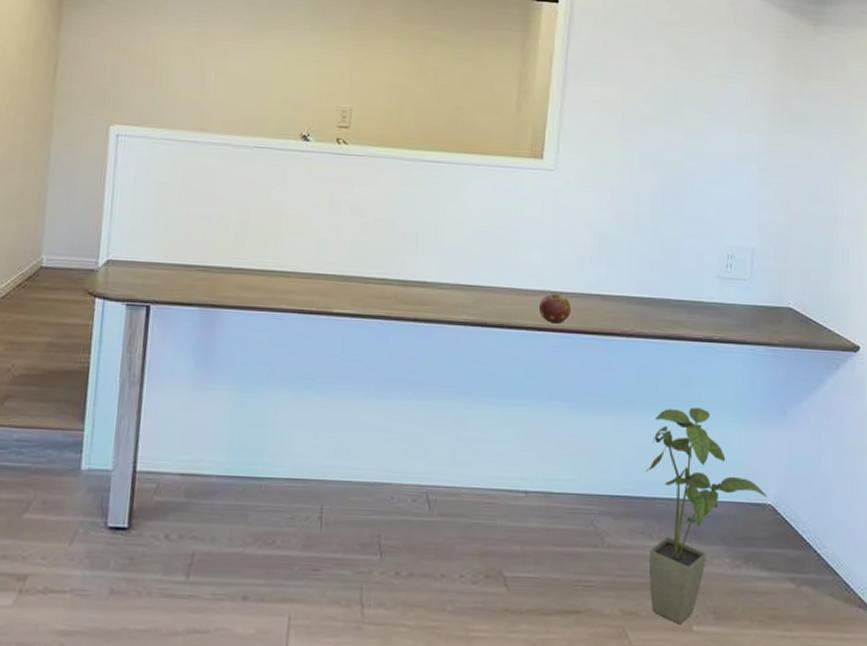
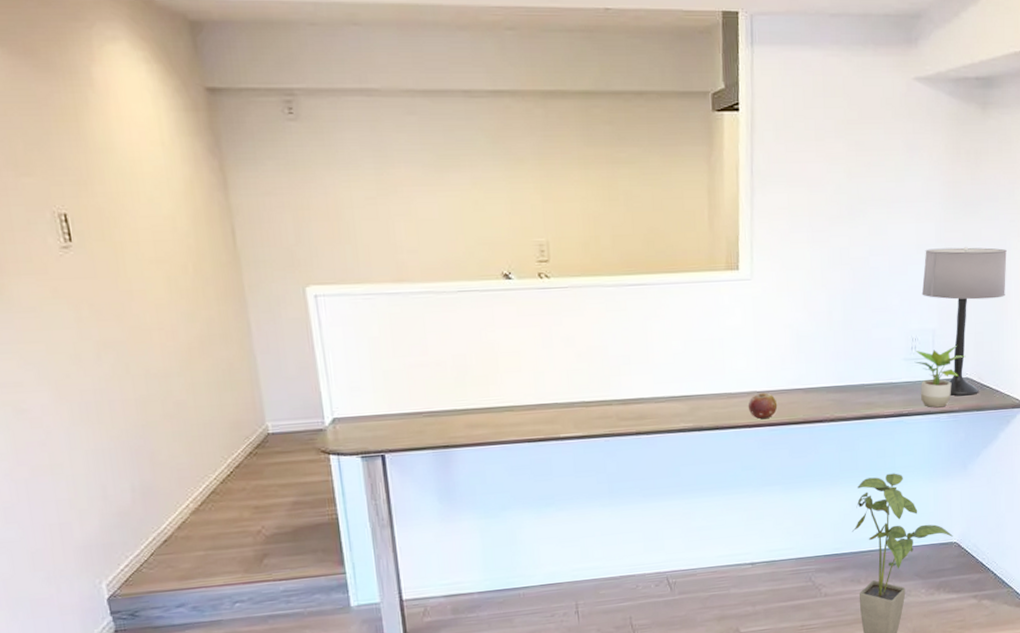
potted plant: none [729,270,789,338] -> present [914,346,966,408]
table lamp: none [740,160,839,329] -> present [921,247,1007,396]

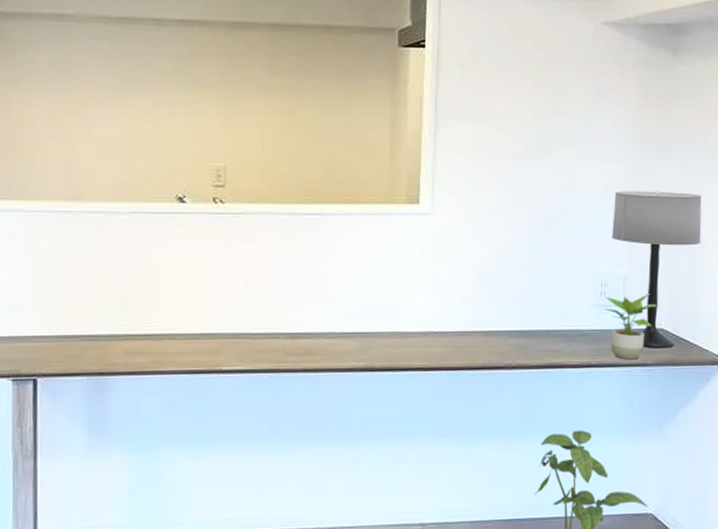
fruit: present [748,392,778,420] -> none [423,333,456,363]

